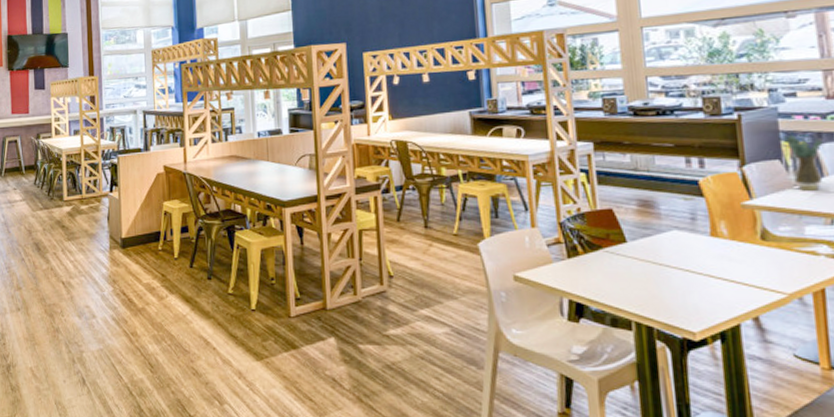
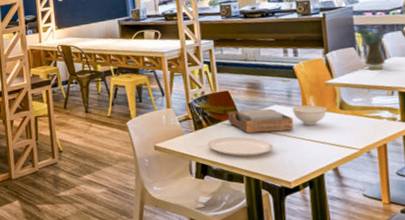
plate: none [584,269,672,295] -> present [208,136,273,157]
napkin holder: none [612,234,700,266] -> present [228,108,294,134]
bowl: none [696,232,744,260] -> present [291,105,327,126]

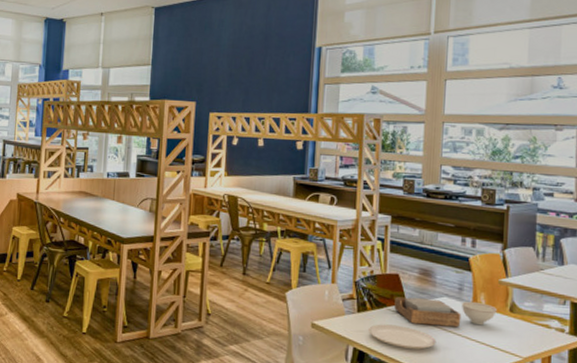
vase: present [357,27,387,71] -> none [539,226,568,276]

